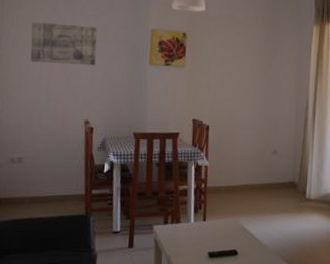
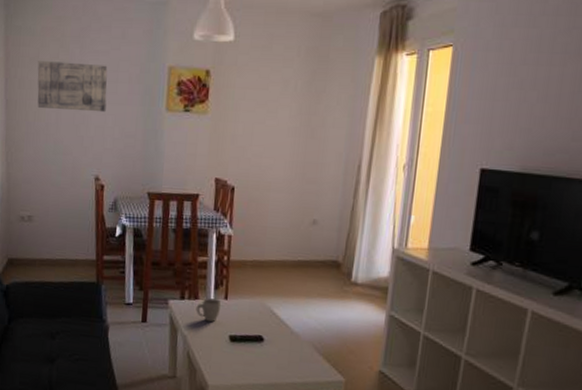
mug: none [178,221,201,242] -> present [196,298,222,323]

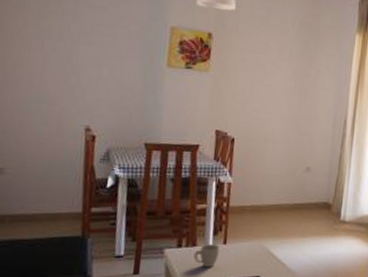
wall art: present [37,61,108,113] -> none [19,9,105,65]

